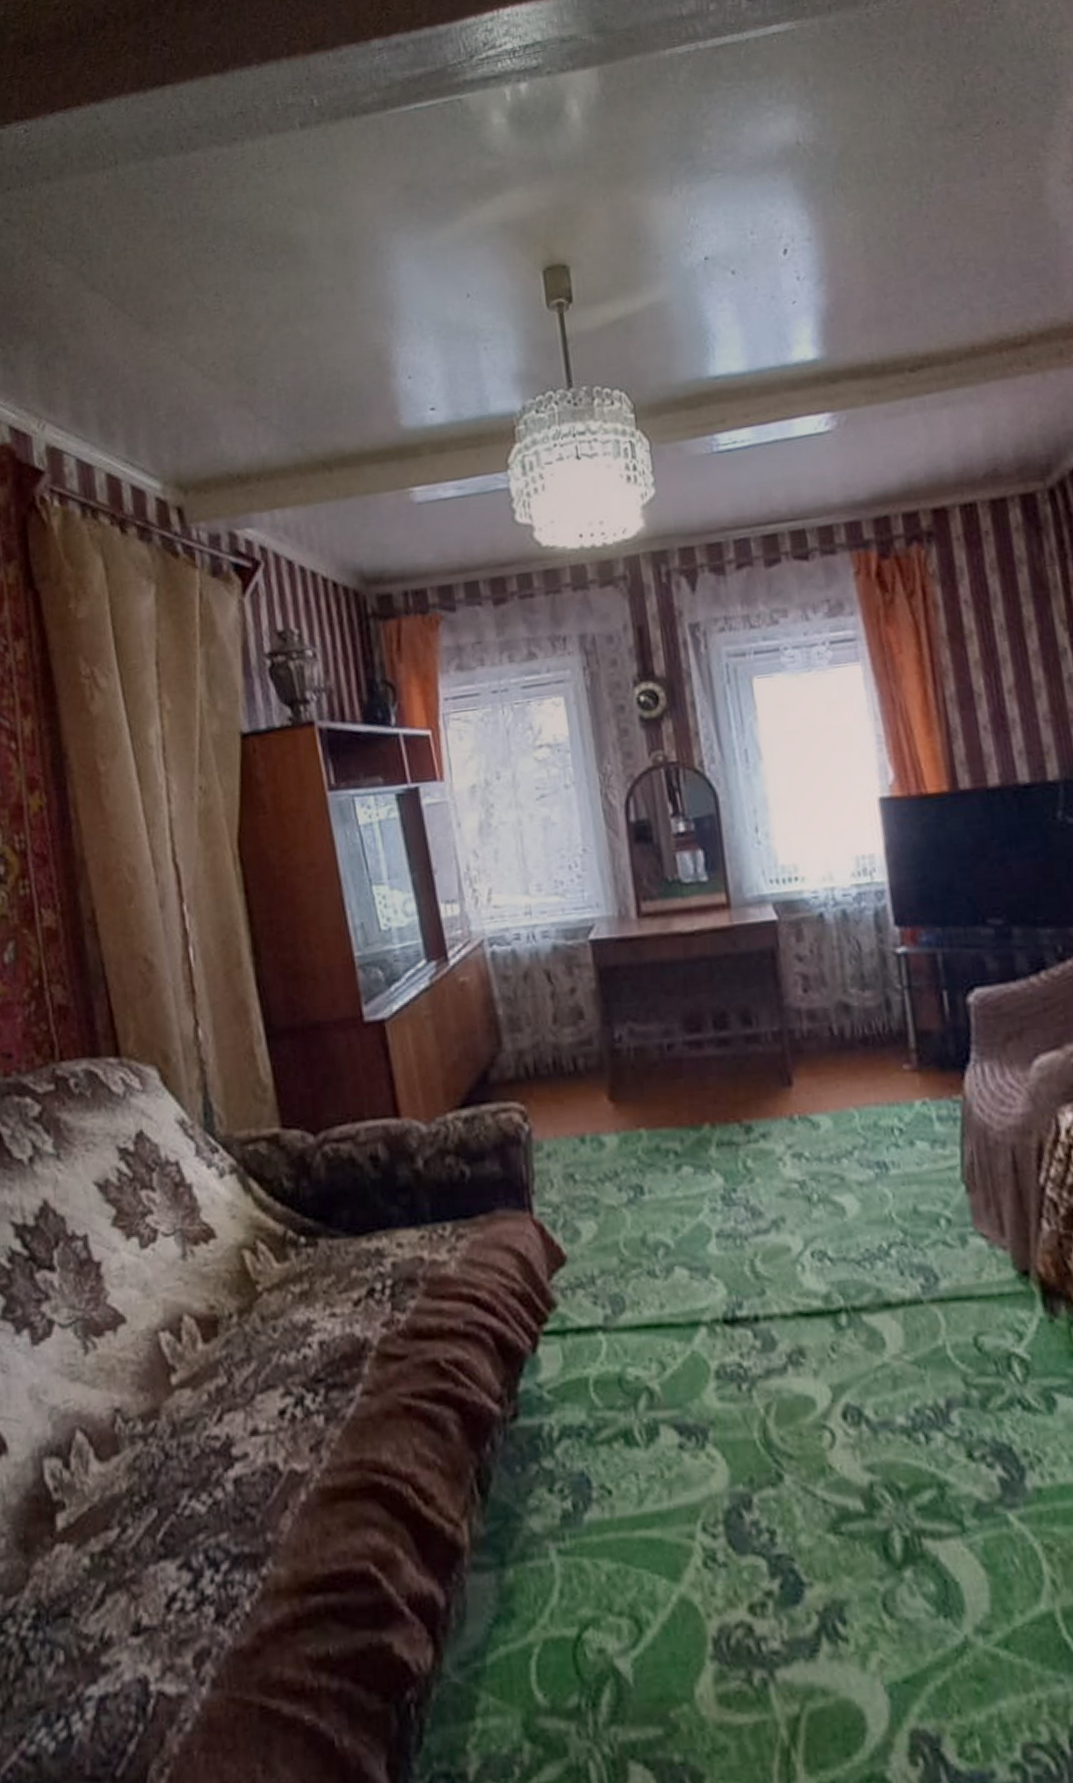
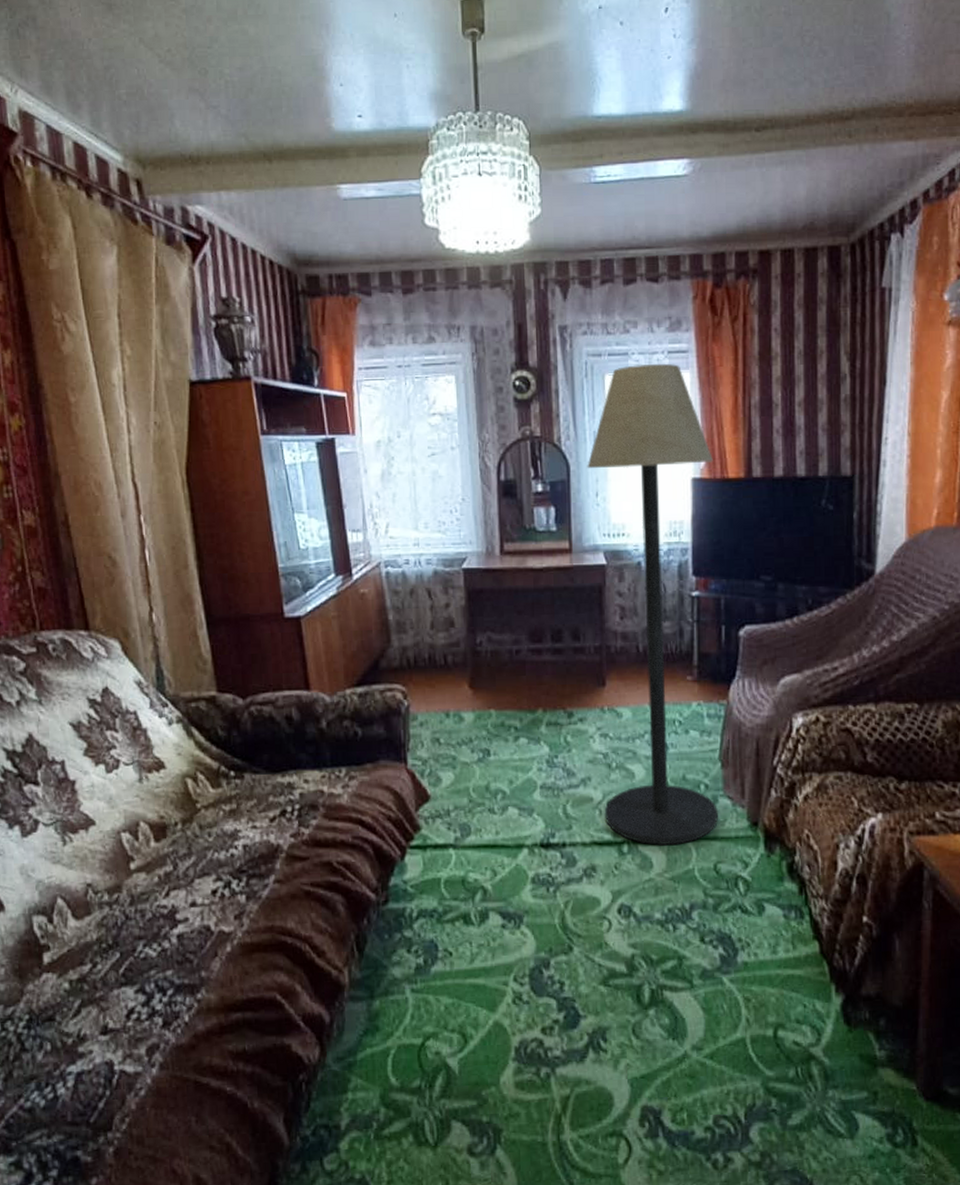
floor lamp: none [740,656,972,1313] -> present [587,363,719,846]

